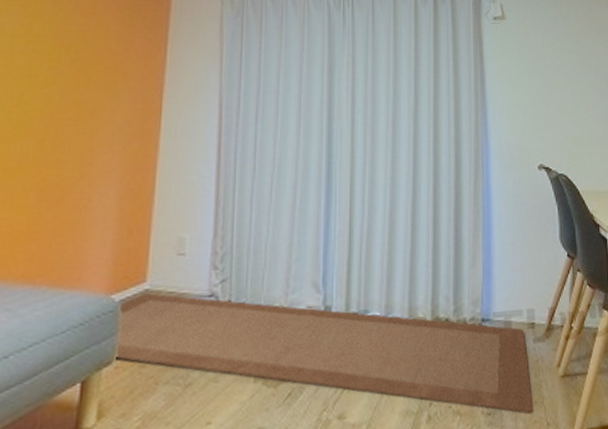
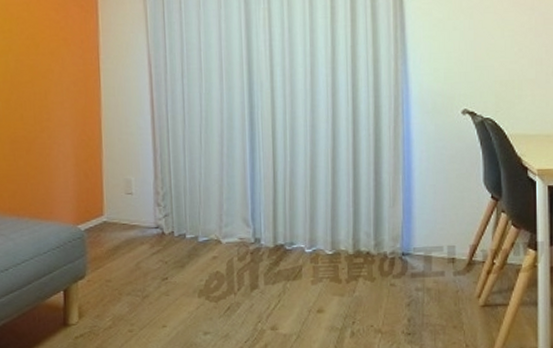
rug: present [116,293,534,414] -> none [83,224,453,336]

